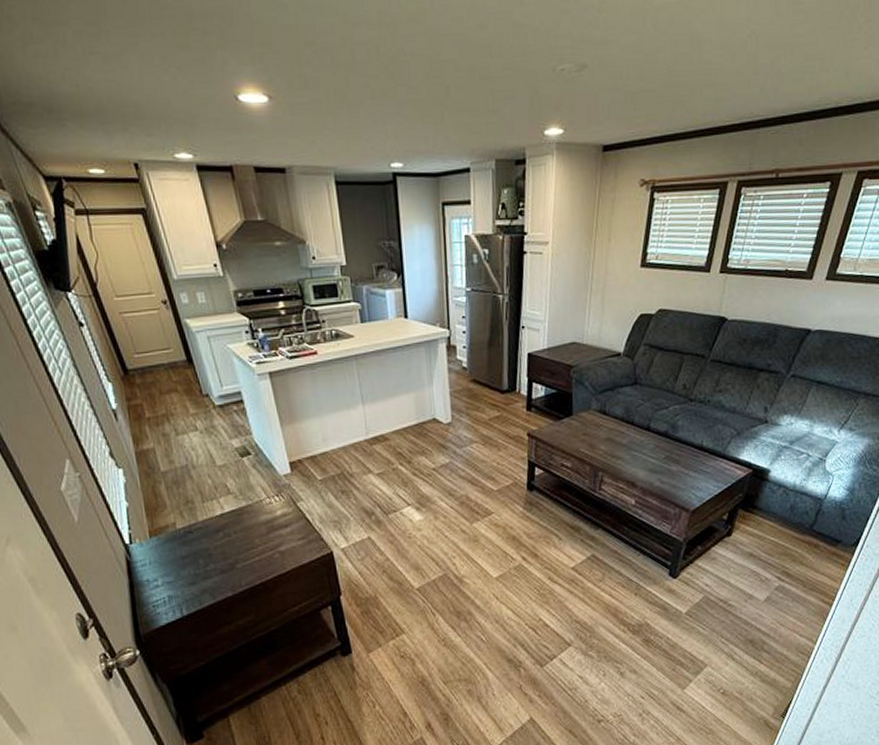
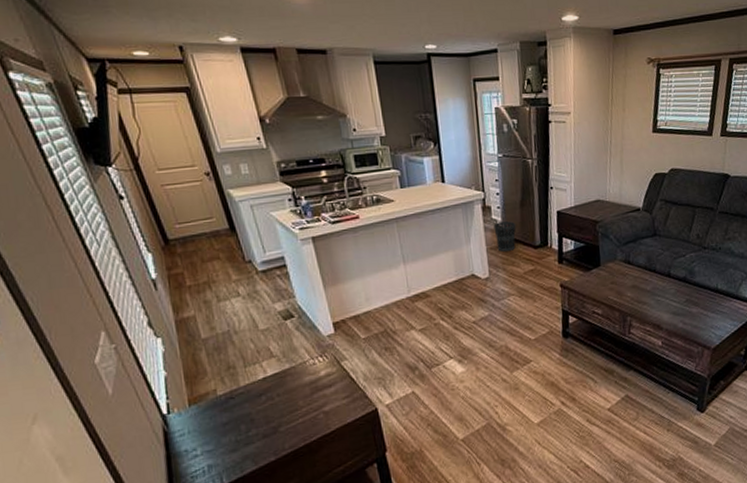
wastebasket: none [458,362,483,396] -> present [493,221,517,252]

